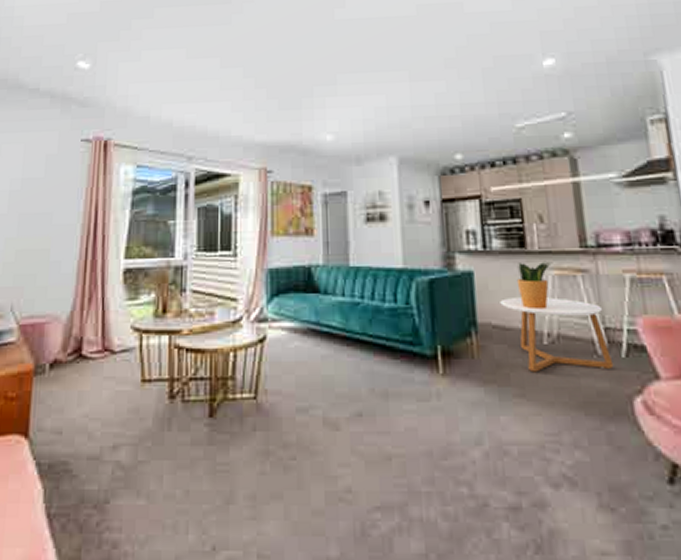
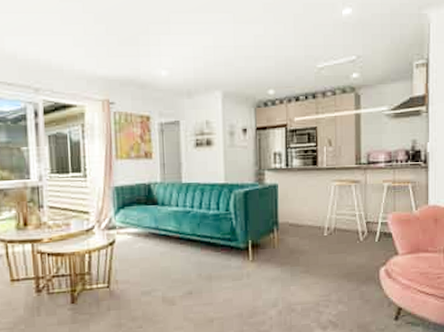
coffee table: present [500,296,614,373] -> none [296,202,370,256]
potted plant: present [516,261,552,310] -> none [309,175,335,211]

